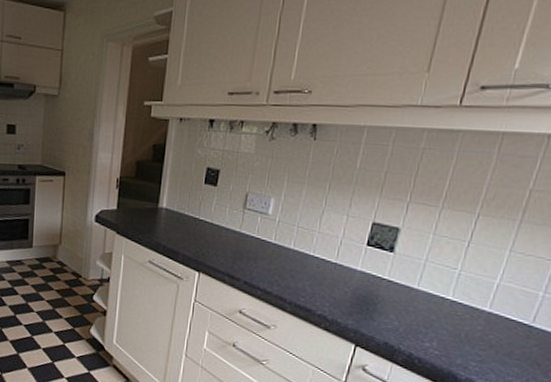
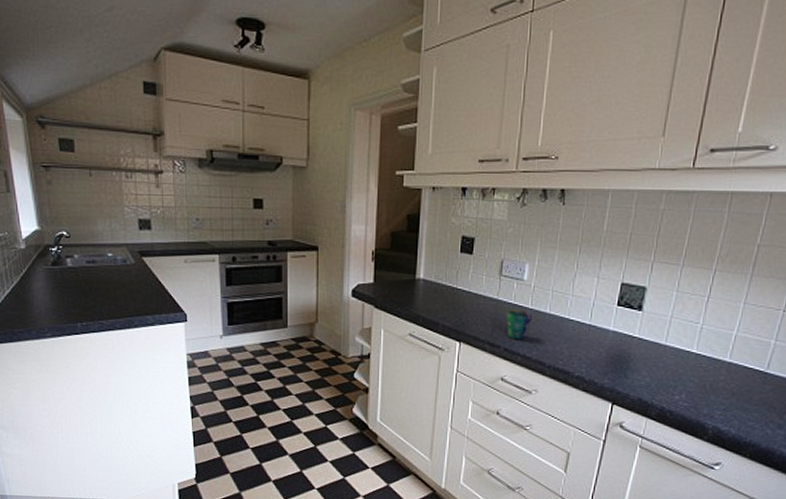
cup: none [248,243,276,275] -> present [506,309,533,340]

